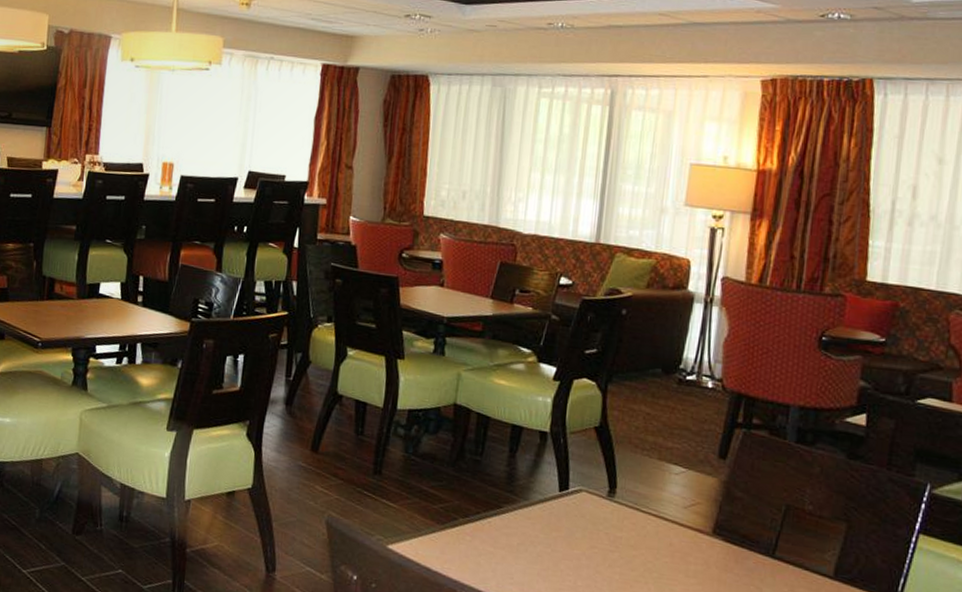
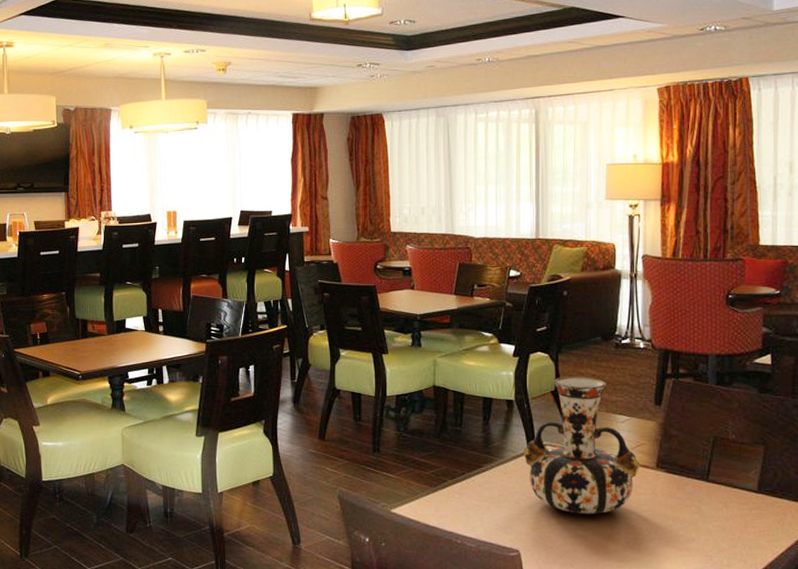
vase: none [553,411,694,582] -> present [523,376,641,515]

